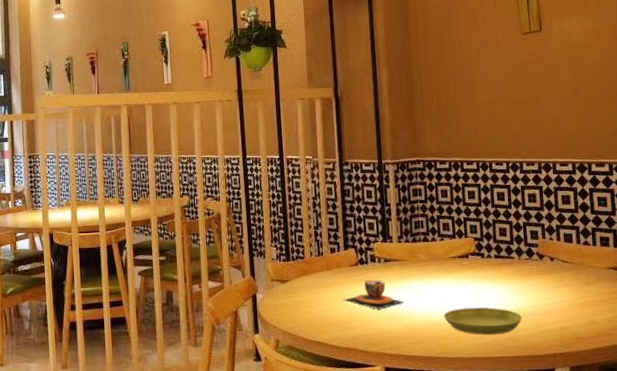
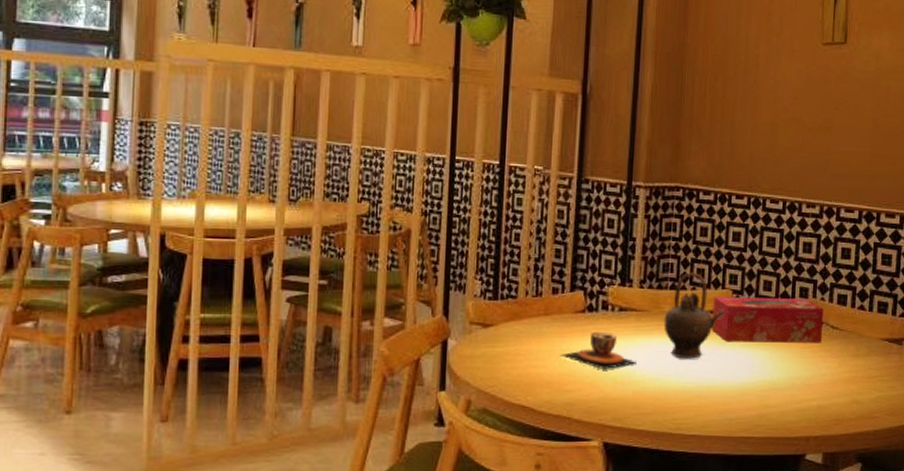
teapot: none [421,226,470,296] -> present [664,272,724,359]
saucer: present [443,307,523,335] -> none [683,375,777,410]
tissue box: none [459,240,555,280] -> present [712,297,824,343]

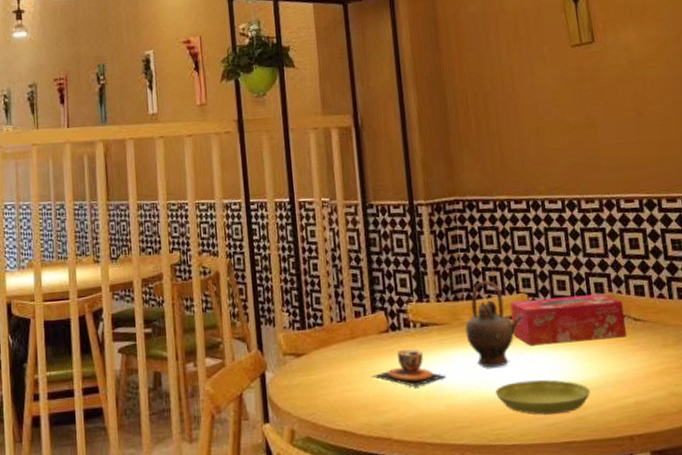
saucer: none [683,375,777,410] -> present [495,379,591,415]

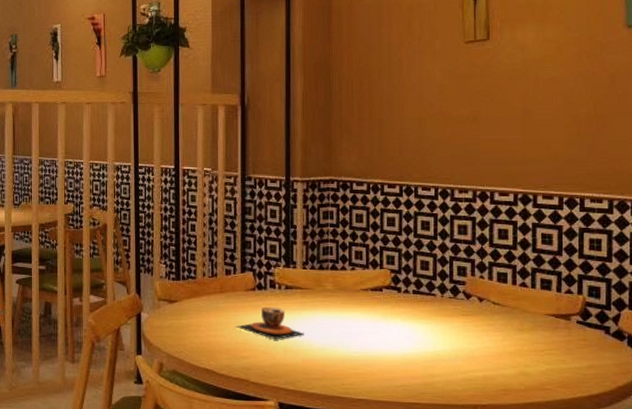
teapot: present [465,280,523,368] -> none [327,255,384,331]
saucer: present [495,379,591,415] -> none [348,346,441,378]
tissue box: present [510,294,627,346] -> none [372,276,484,318]

